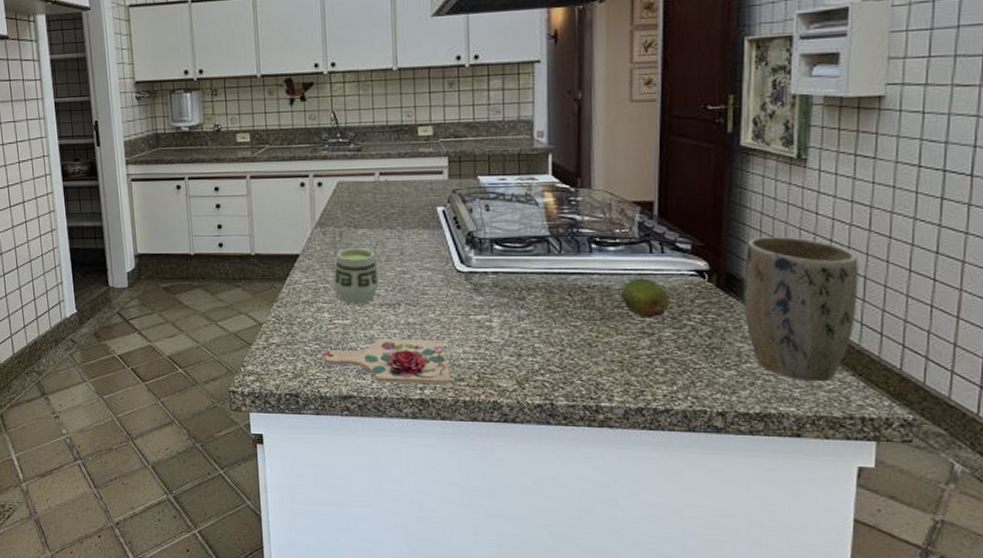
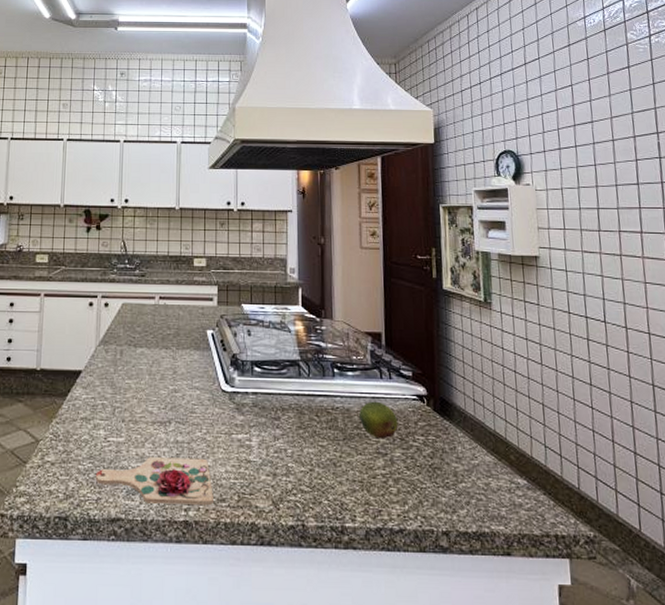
cup: present [334,248,379,304] -> none [112,366,153,422]
plant pot: present [743,237,859,382] -> none [453,367,541,501]

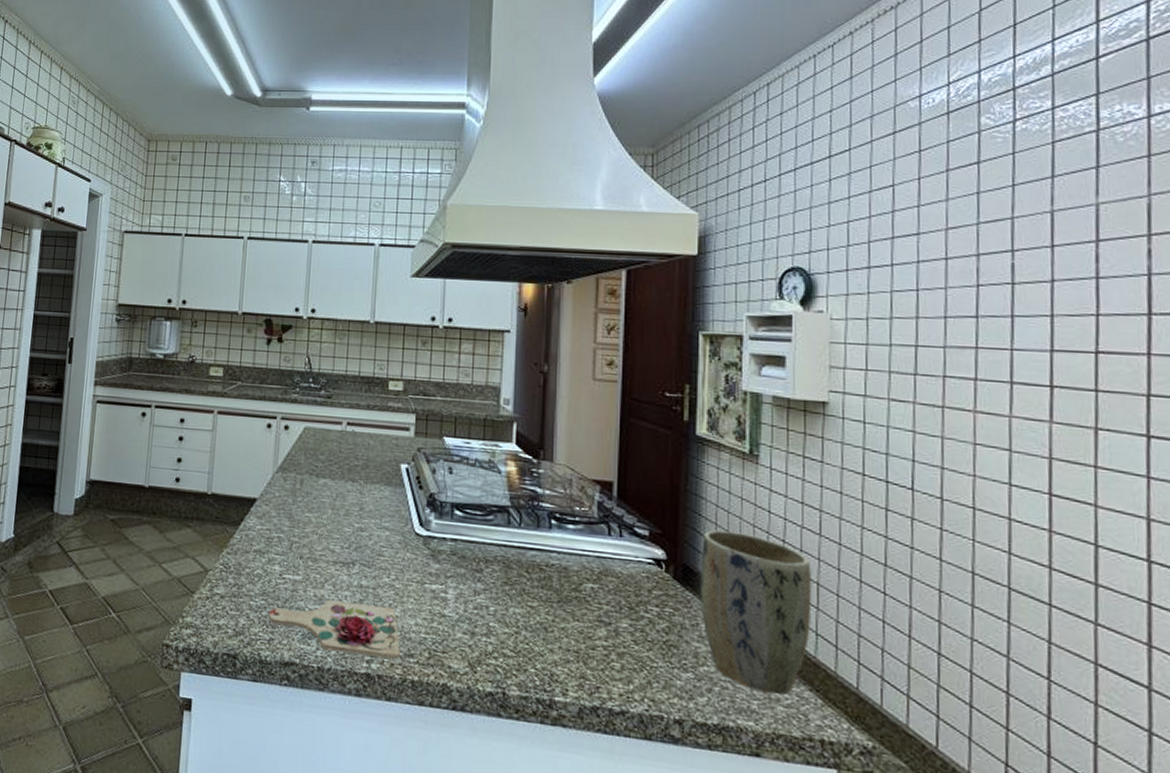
fruit: present [358,401,398,439] -> none [578,561,627,606]
plant pot: none [453,367,541,501] -> present [700,530,812,695]

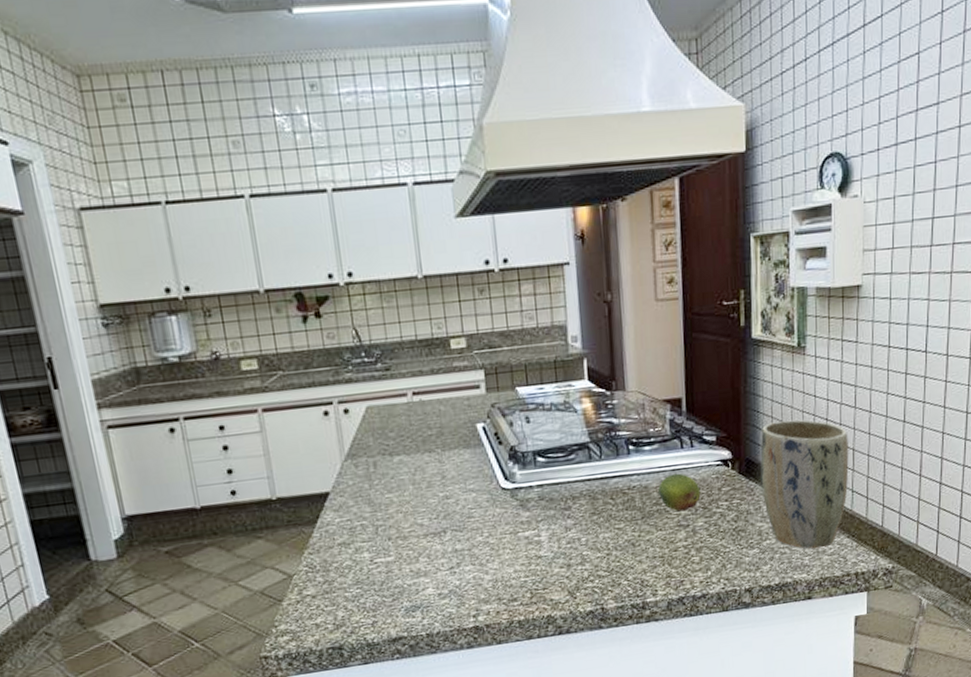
cutting board: present [268,600,400,660] -> none [366,562,504,617]
fruit: none [578,561,627,606] -> present [657,473,701,512]

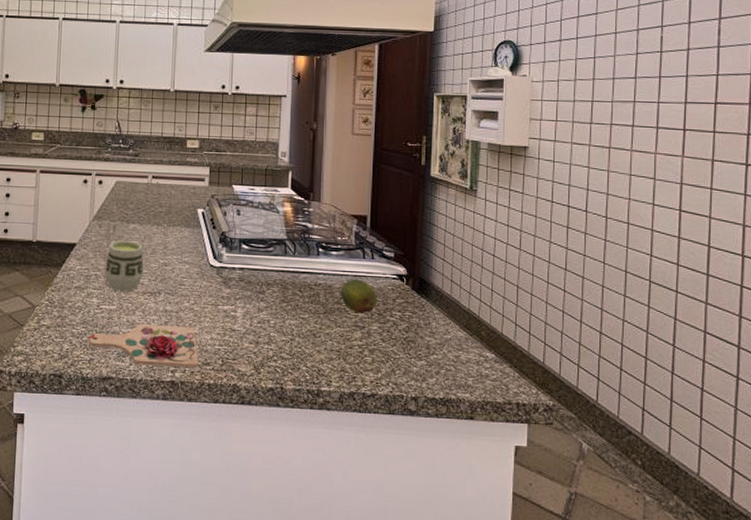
cutting board: none [366,562,504,617] -> present [88,324,199,369]
cup: none [371,476,422,539] -> present [105,240,144,292]
plant pot: present [760,419,849,549] -> none [432,250,513,372]

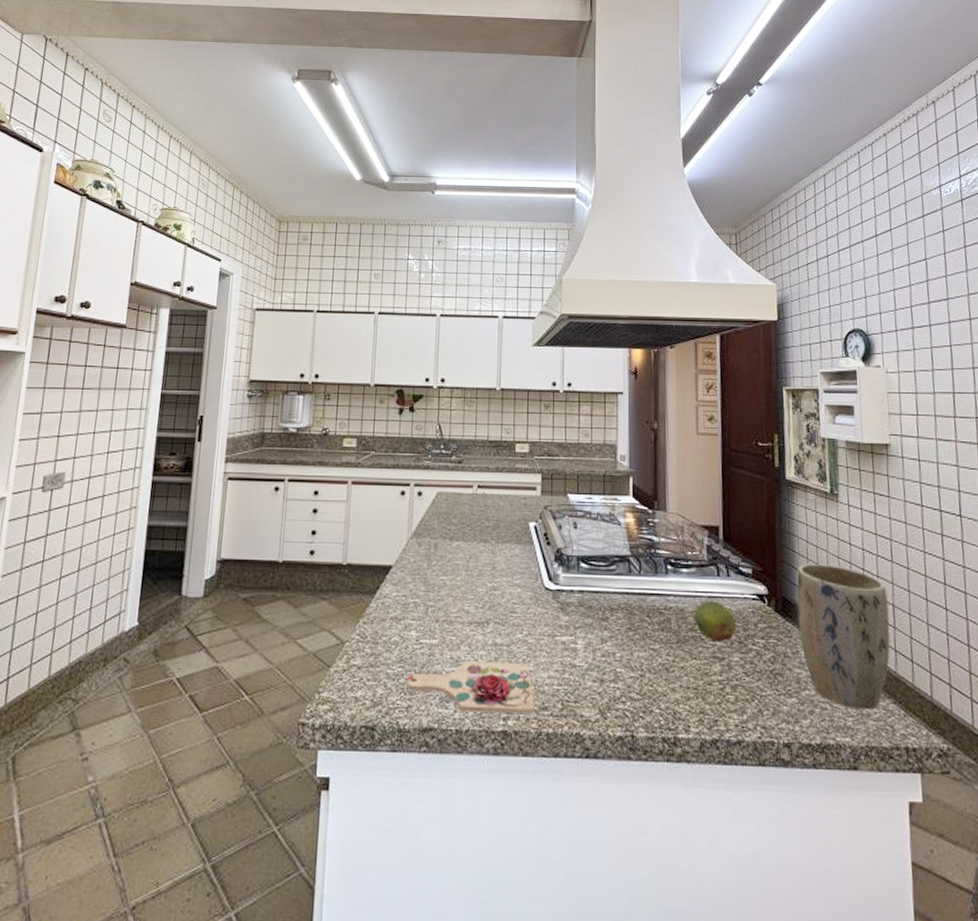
cup: present [105,240,144,292] -> none [425,561,469,622]
plant pot: none [432,250,513,372] -> present [796,564,890,710]

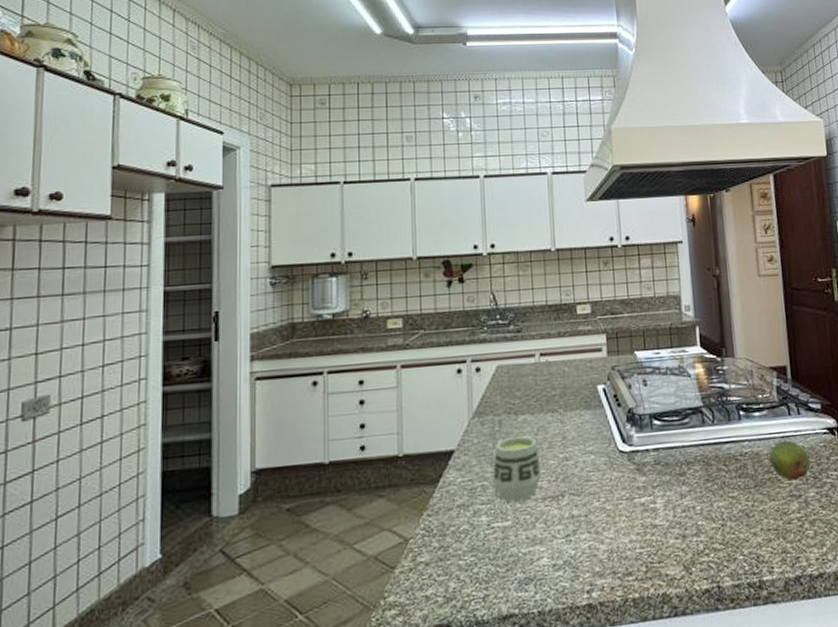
cutting board: present [405,661,535,715] -> none [479,530,619,592]
cup: none [425,561,469,622] -> present [493,436,541,502]

